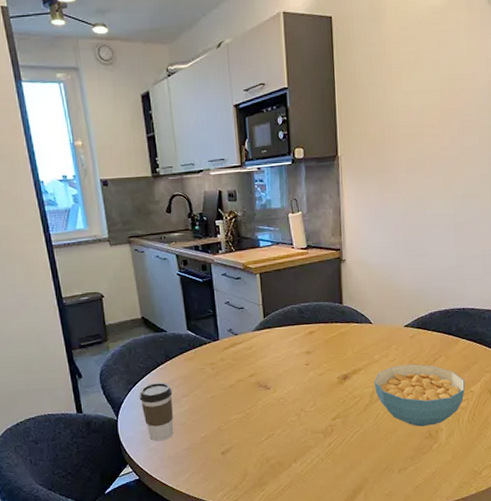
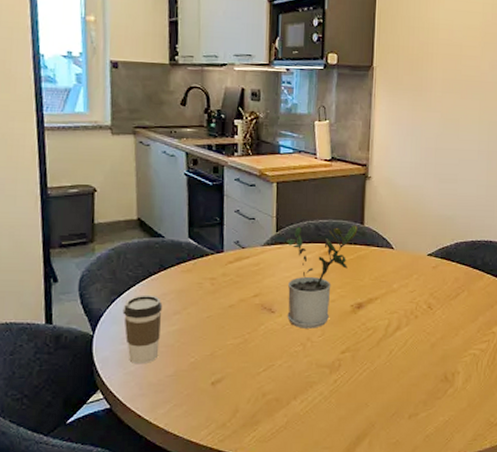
potted plant: none [274,305,337,401] -> present [286,225,358,329]
cereal bowl: present [373,364,466,427] -> none [390,298,488,368]

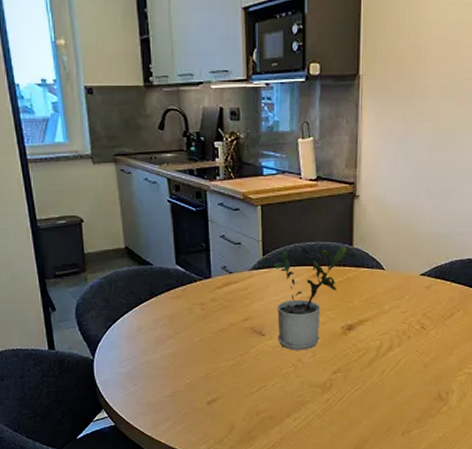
coffee cup: present [122,295,163,363] -> none [118,321,156,385]

